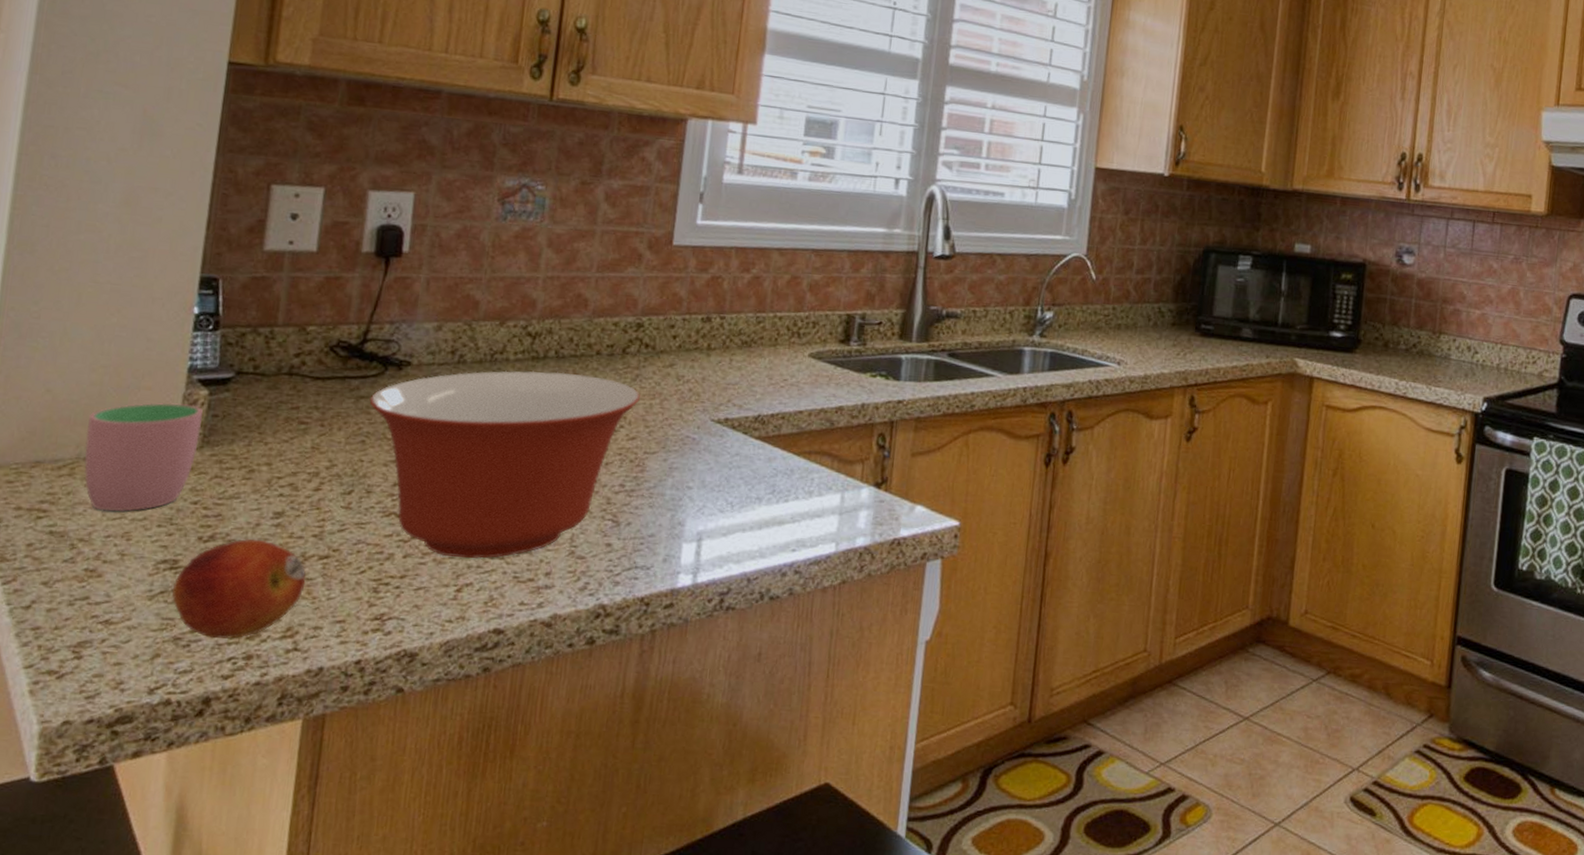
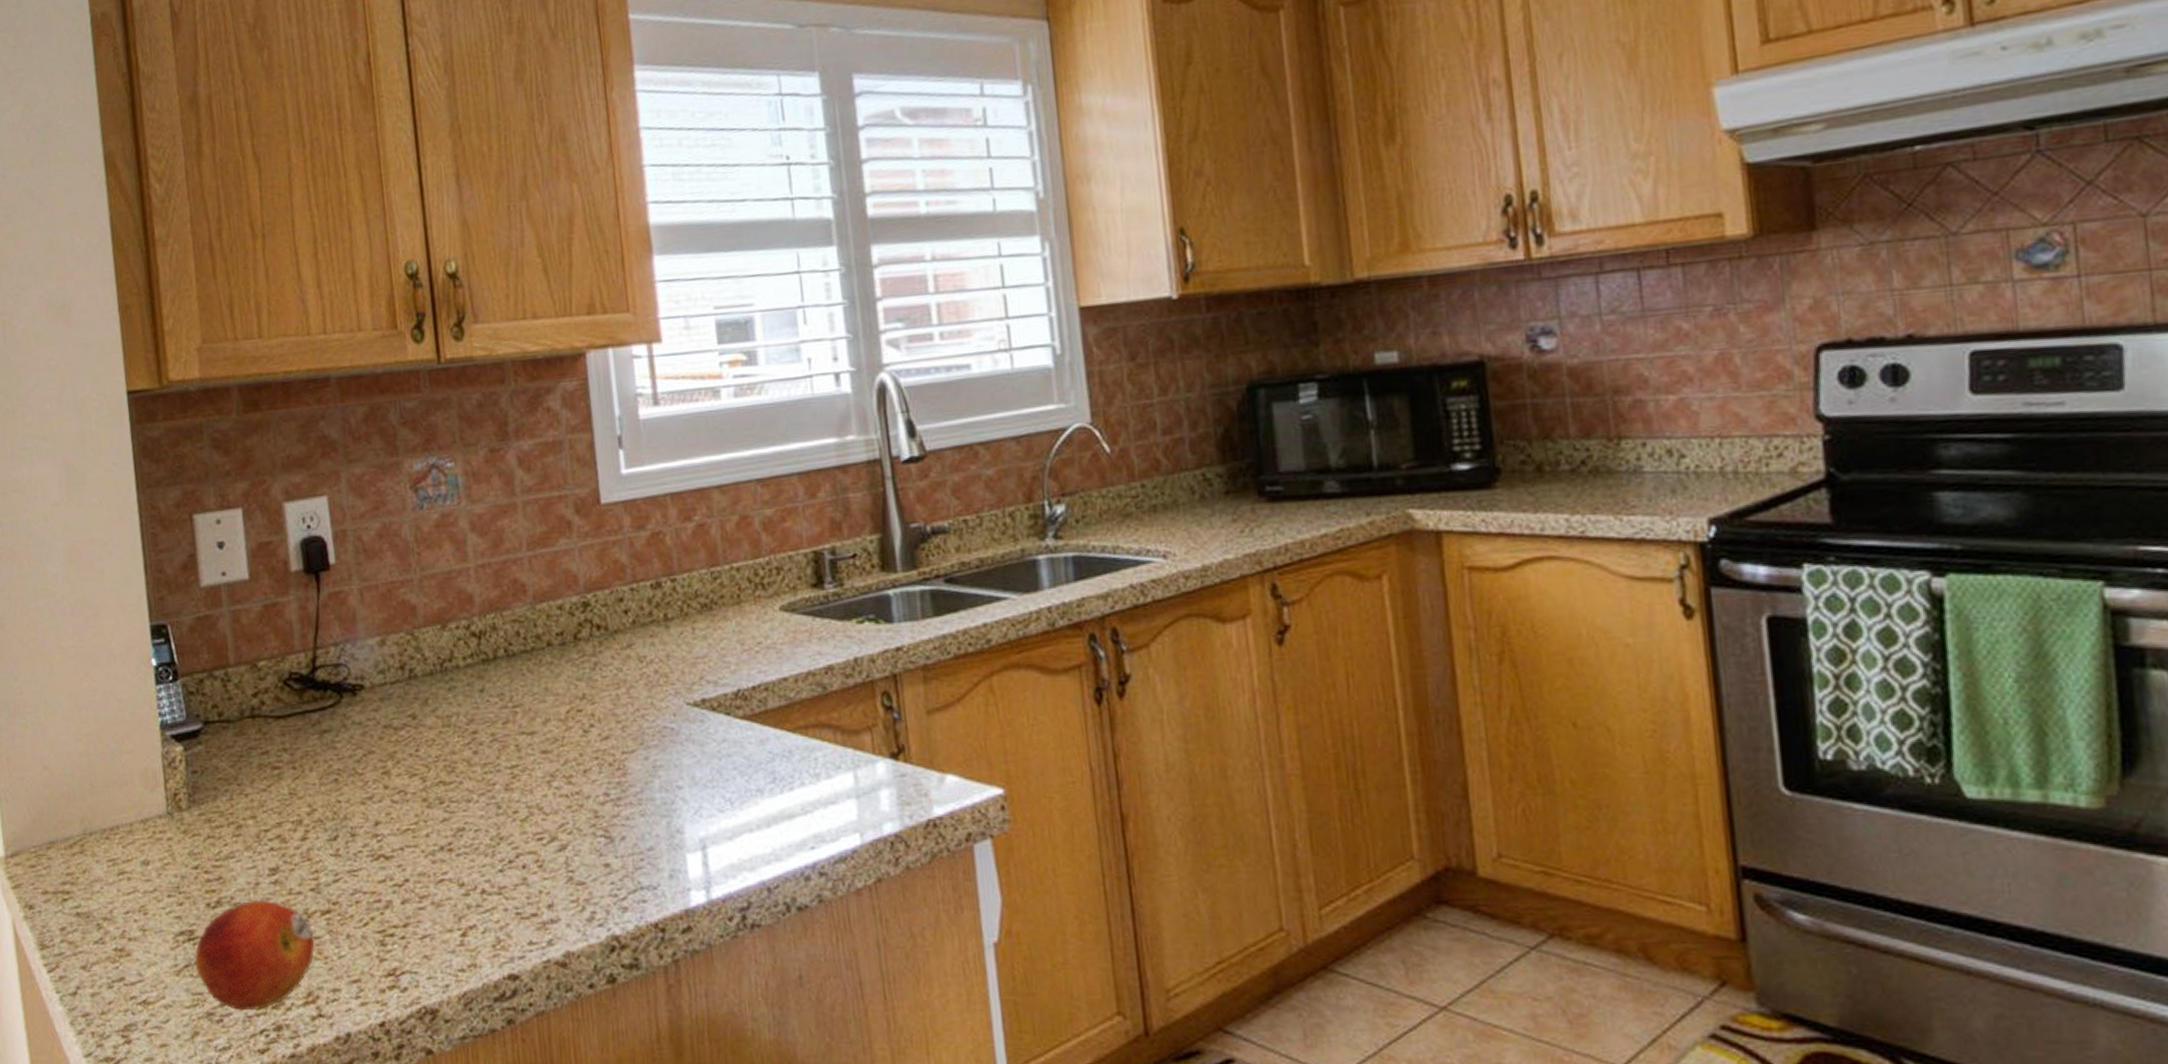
cup: present [84,402,203,512] -> none [85,763,186,886]
mixing bowl: present [369,370,640,559] -> none [332,671,604,898]

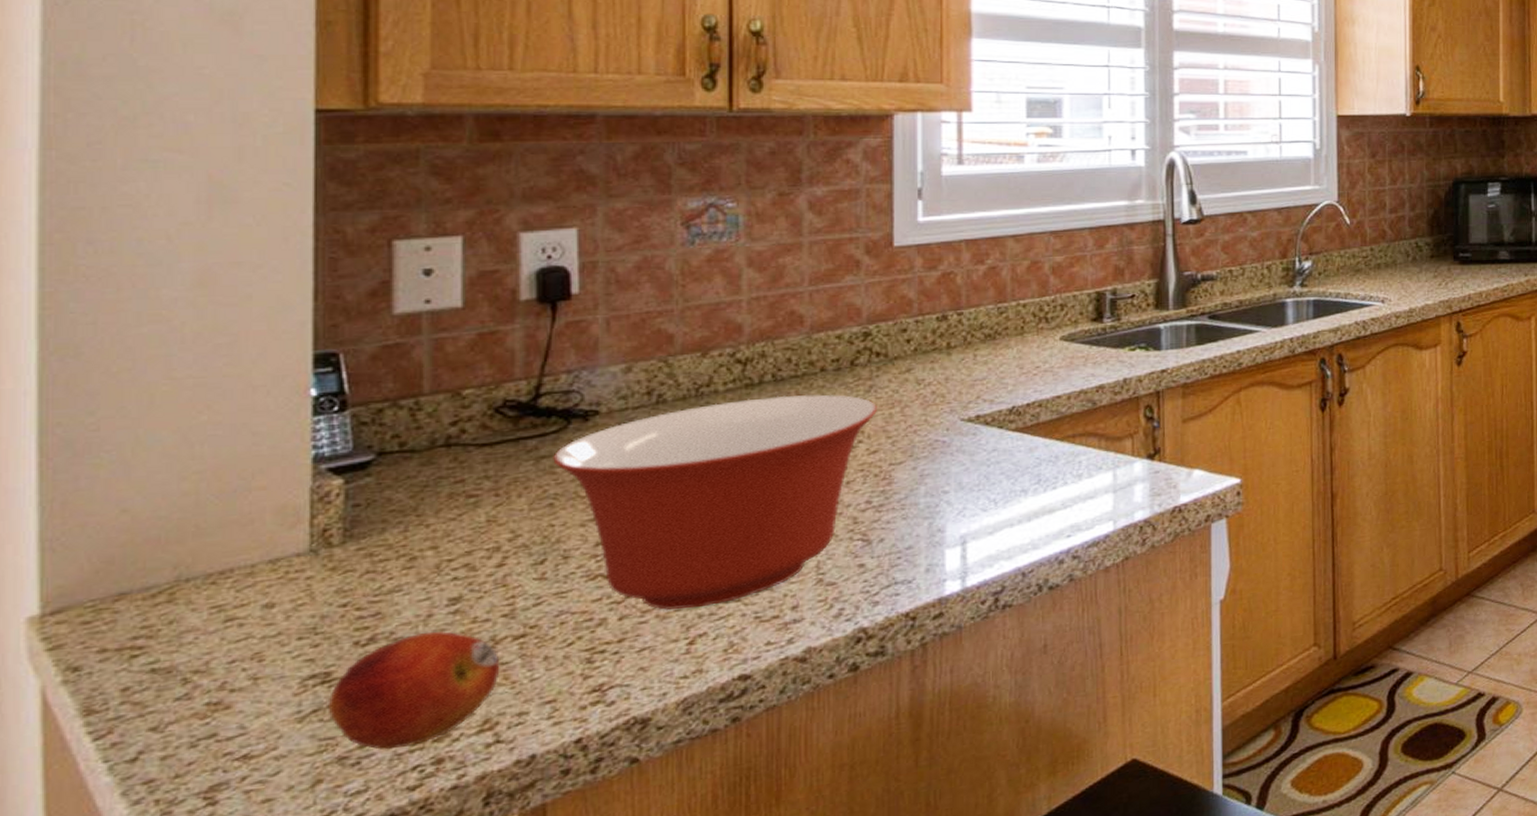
mixing bowl: none [332,671,604,898] -> present [553,394,877,611]

